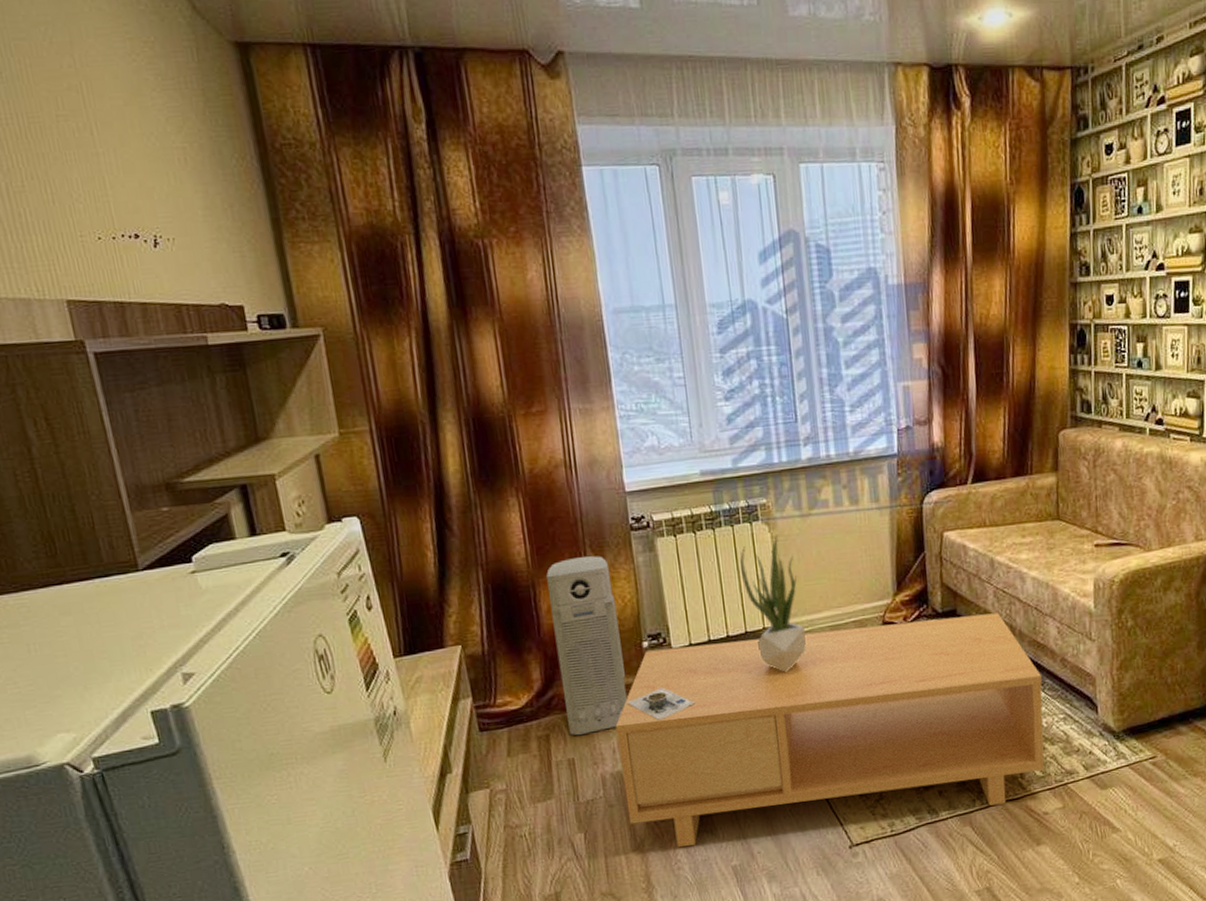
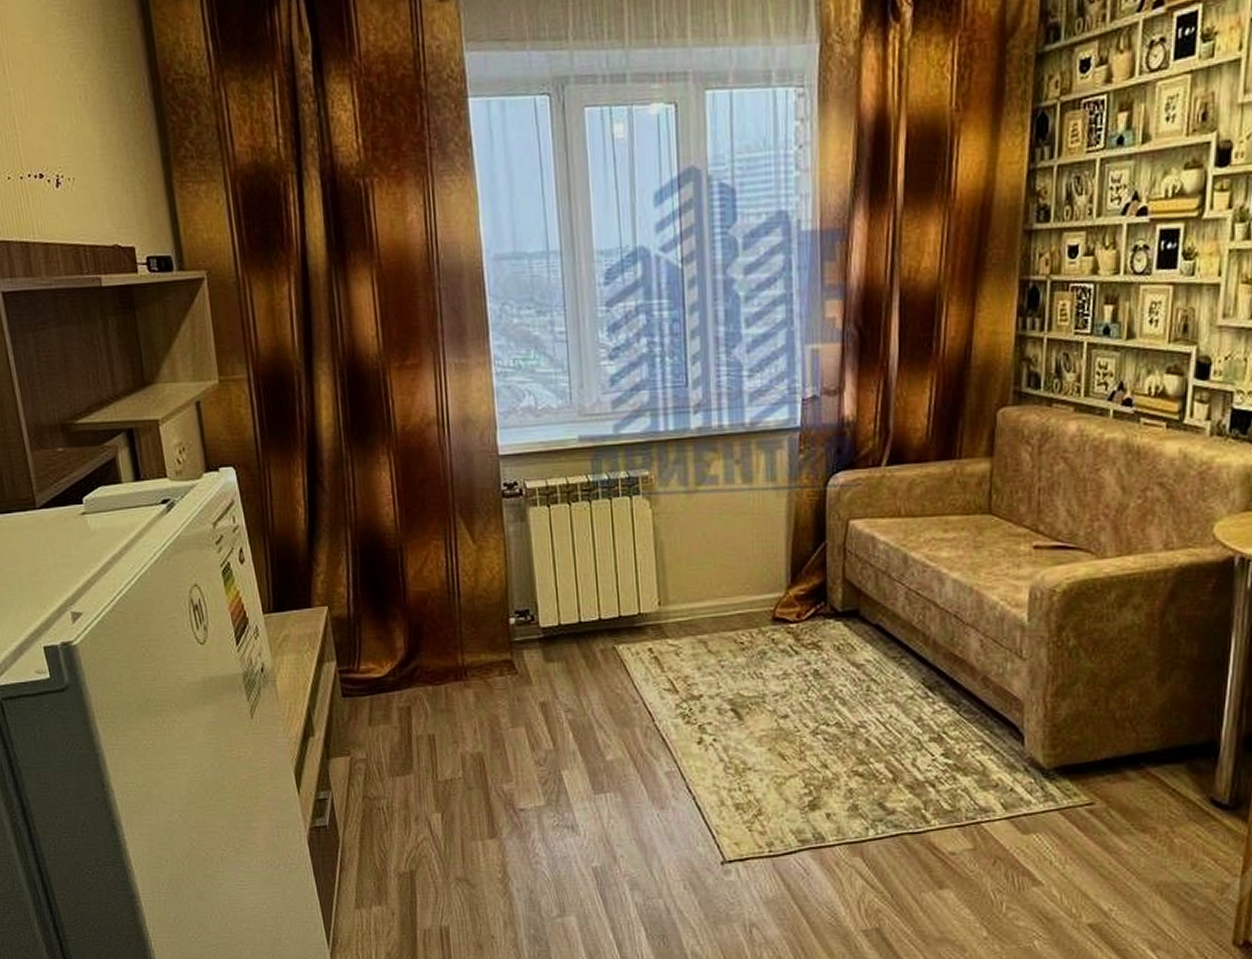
air purifier: present [546,556,628,736] -> none [414,522,492,711]
coffee table: present [615,613,1045,848] -> none [477,617,957,841]
decorative bowl: present [627,687,695,720] -> none [490,668,561,703]
potted plant: present [740,535,807,672] -> none [616,512,685,664]

